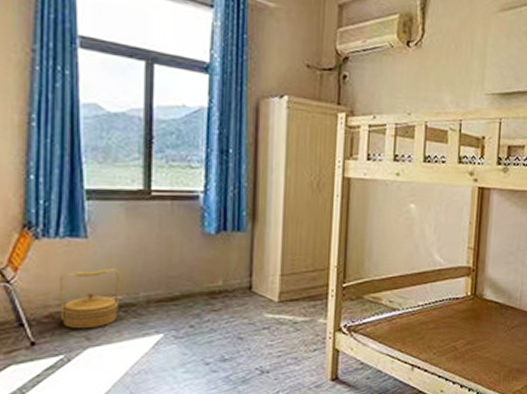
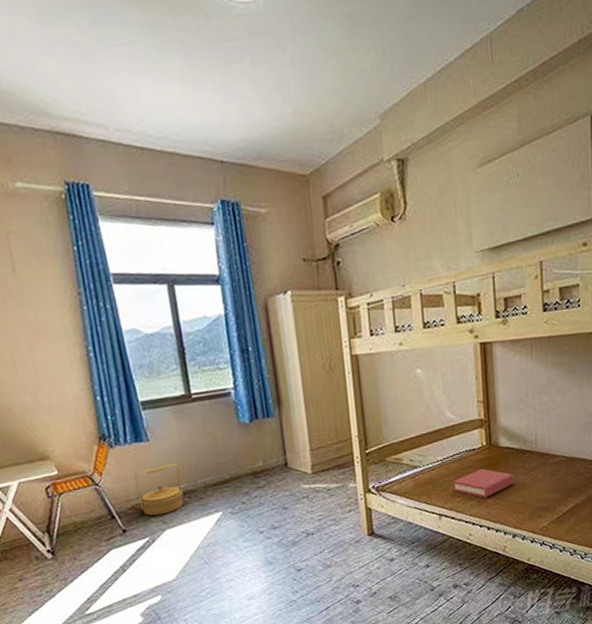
hardback book: none [431,319,494,352] -> present [453,468,514,498]

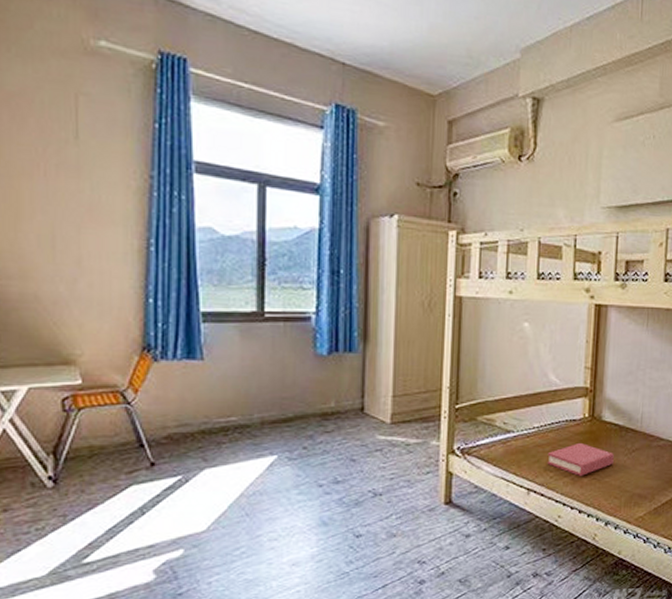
basket: present [134,463,184,516] -> none [178,390,236,450]

